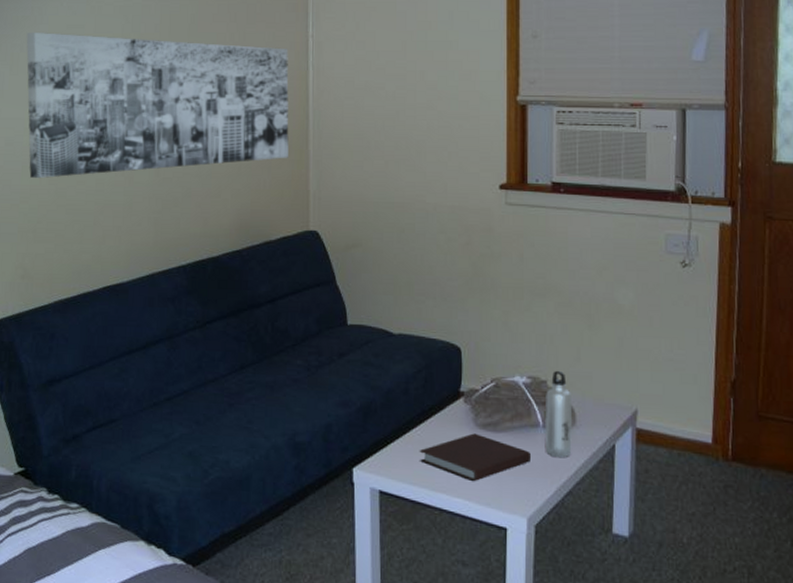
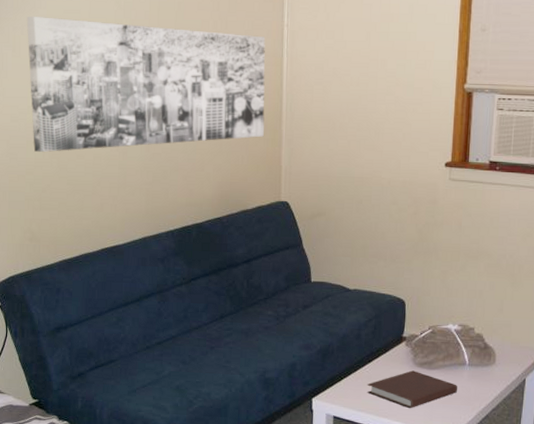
water bottle: present [546,370,572,458] -> none [470,319,493,390]

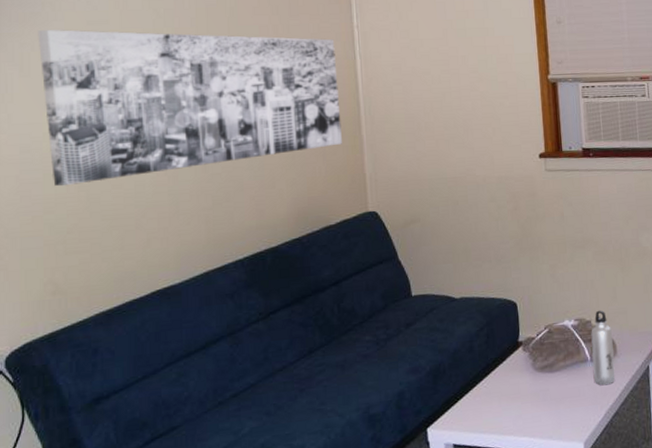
notebook: present [368,370,457,409] -> none [487,376,583,420]
water bottle: none [470,319,493,390] -> present [591,310,616,386]

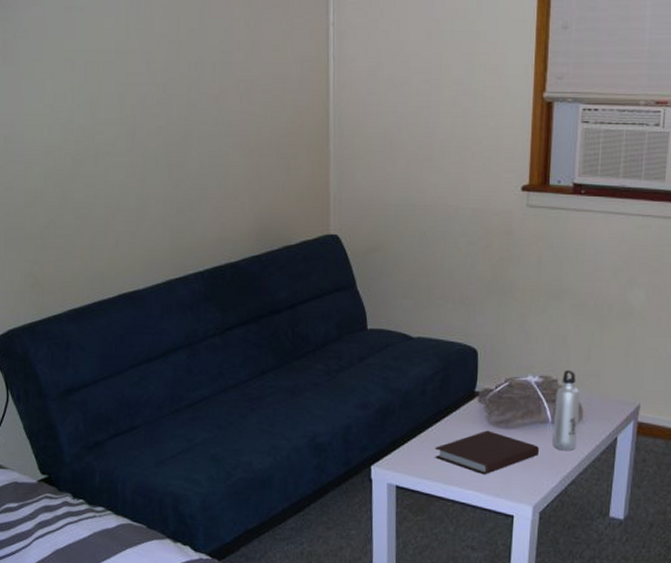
wall art: present [37,29,342,187] -> none [19,14,309,181]
notebook: none [487,376,583,420] -> present [435,430,539,475]

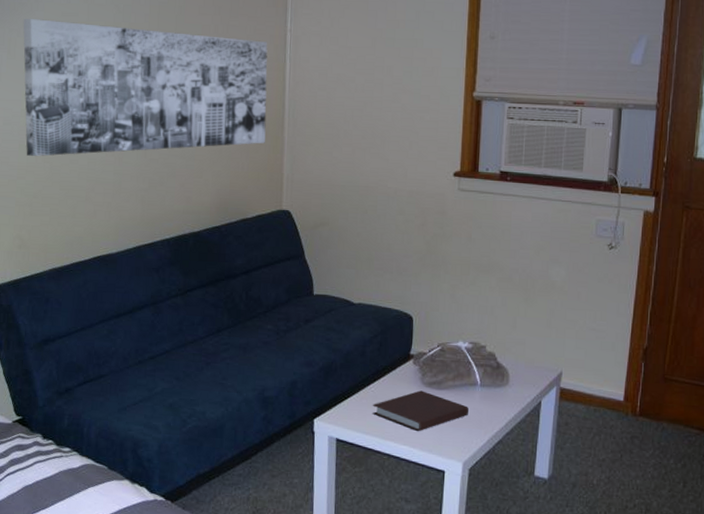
wall art: none [19,14,309,181] -> present [23,18,268,157]
water bottle: present [553,369,580,451] -> none [482,337,506,412]

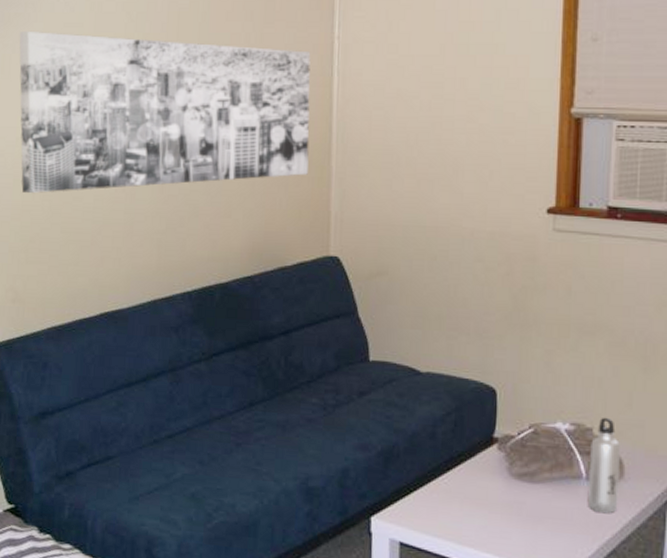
notebook: present [373,390,468,432] -> none [446,483,571,537]
water bottle: none [482,337,506,412] -> present [589,417,620,514]

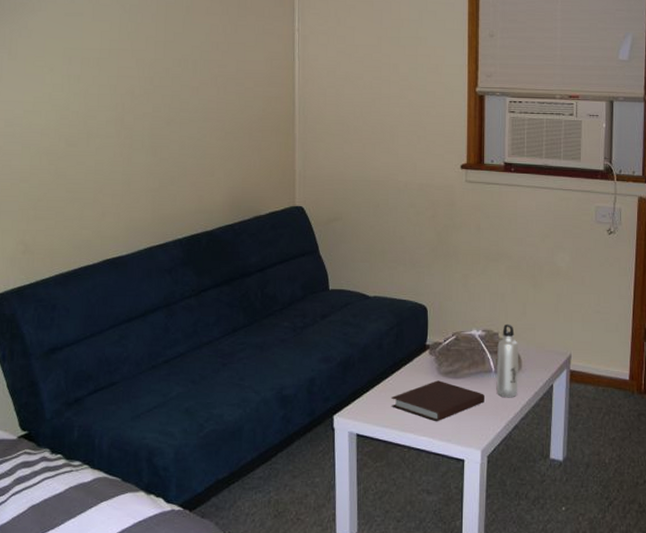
wall art: present [19,30,311,194] -> none [24,18,277,159]
notebook: none [446,483,571,537] -> present [392,380,484,422]

